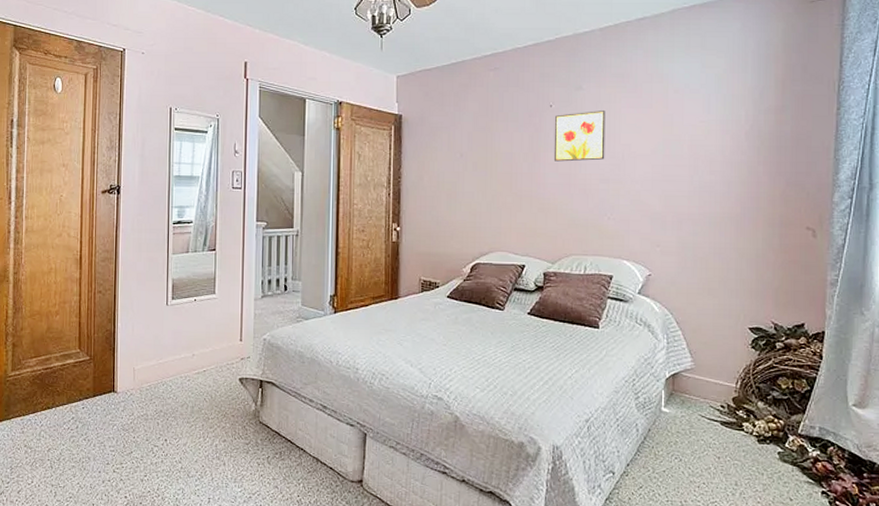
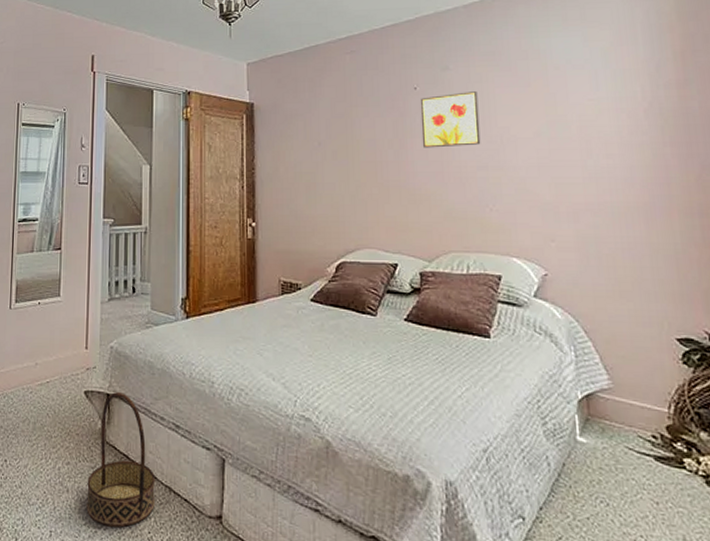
basket: none [242,379,304,493] -> present [86,392,155,528]

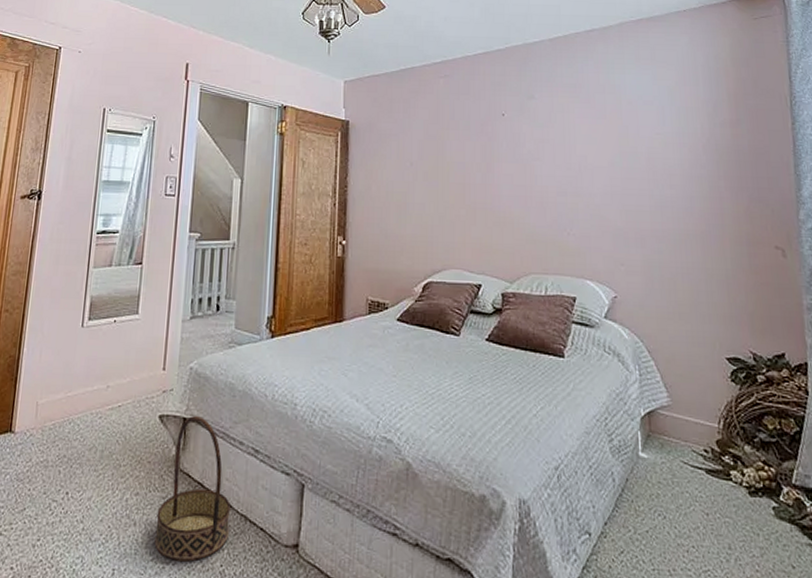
wall art: present [420,91,481,148] -> none [507,120,561,173]

